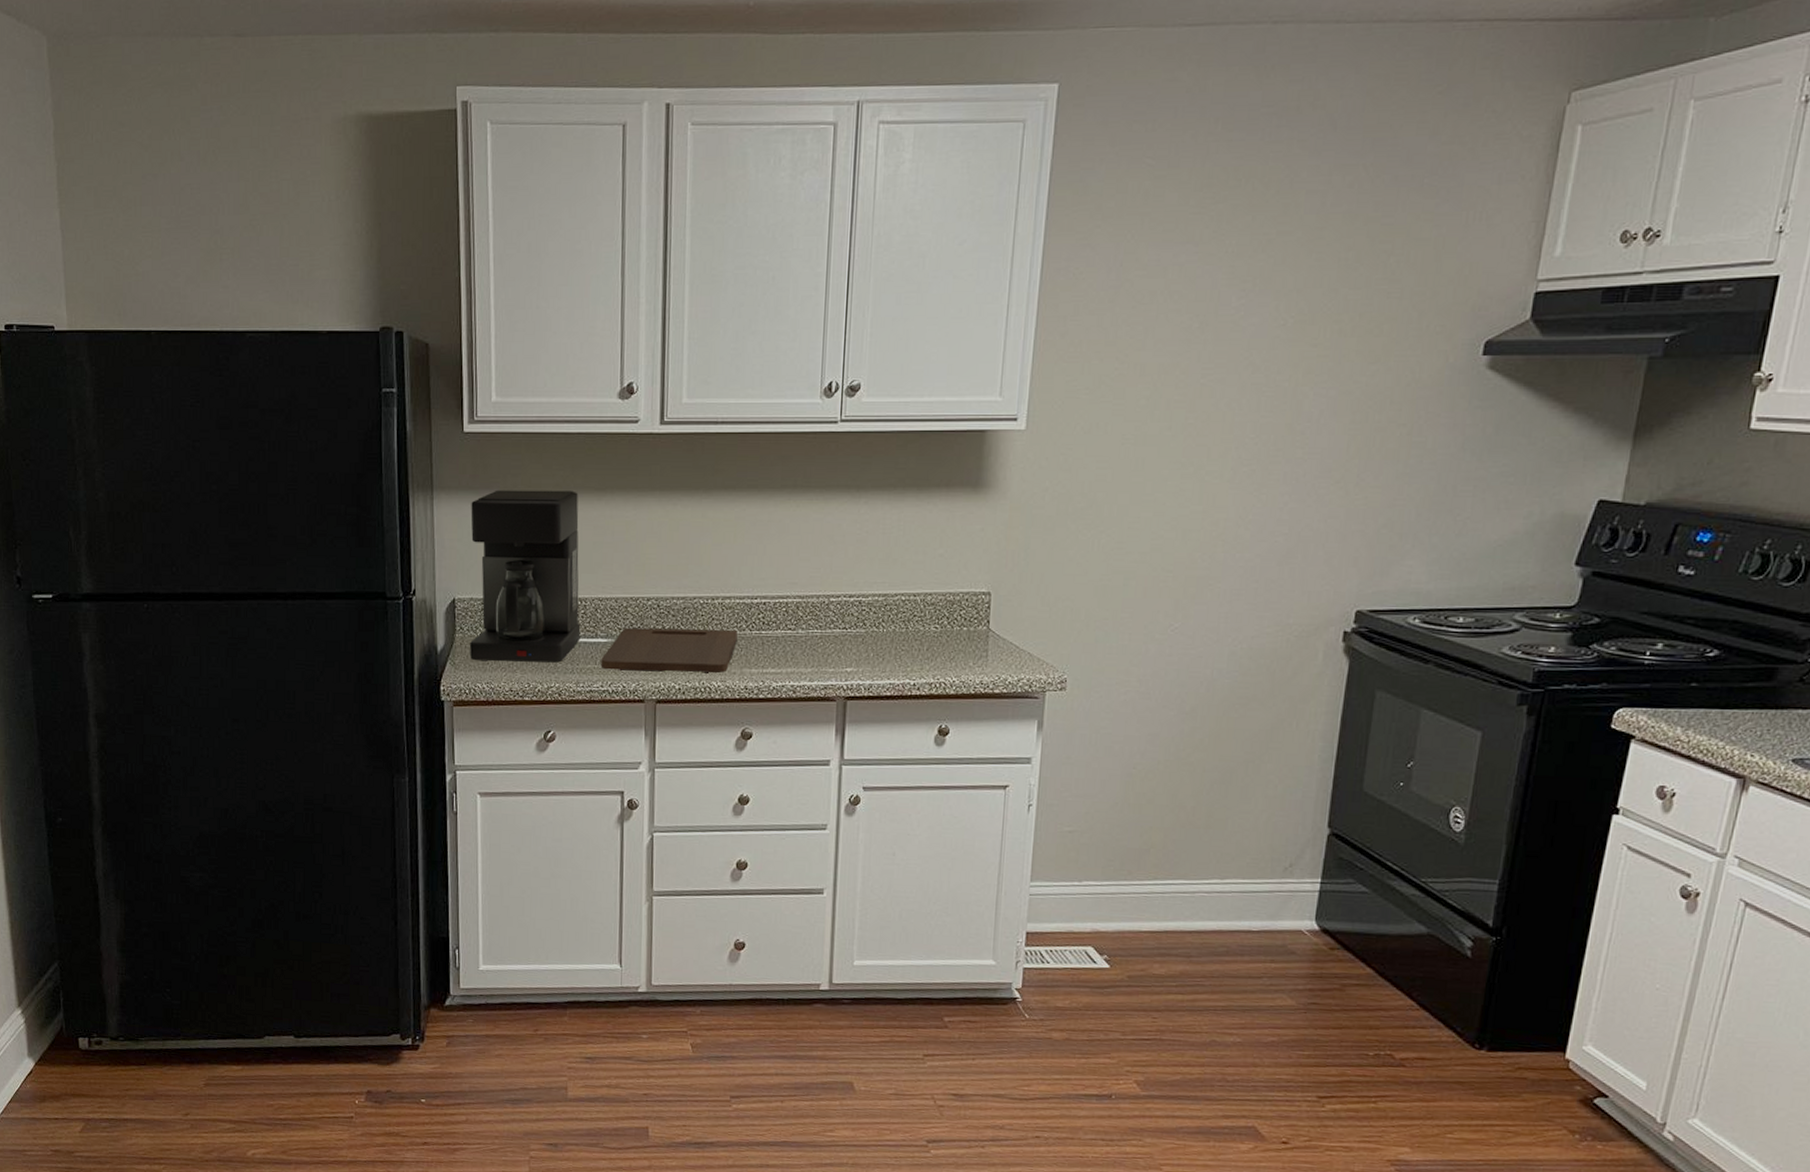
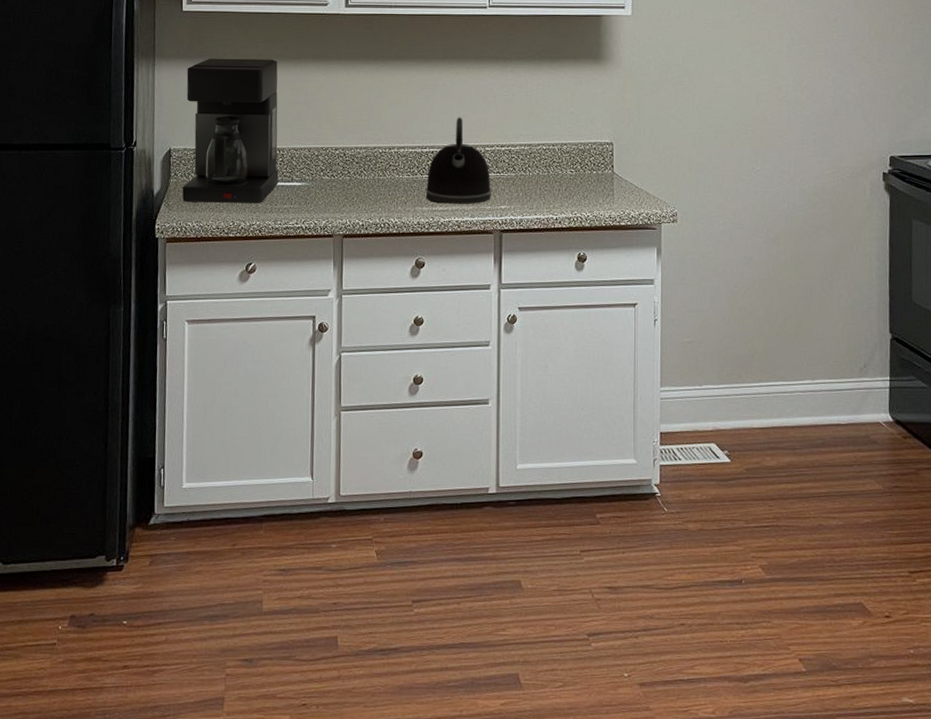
cutting board: present [600,627,738,674] -> none [295,173,411,212]
kettle: none [754,561,836,667] -> present [425,117,492,205]

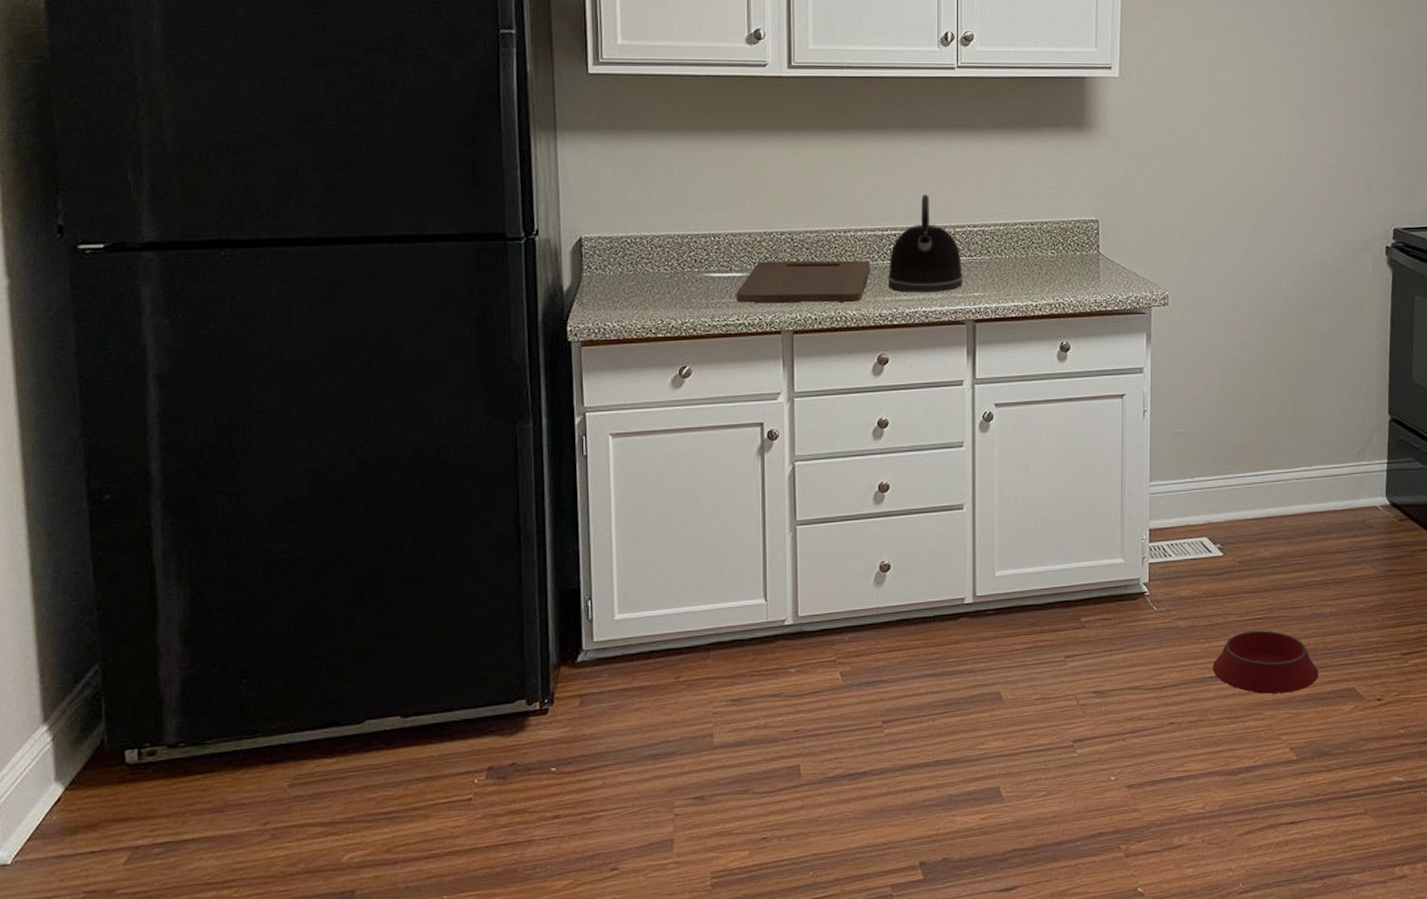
coffee maker: present [182,58,279,204] -> none [597,129,715,300]
cutting board: none [295,173,411,212] -> present [736,260,870,303]
pet bowl: none [721,538,826,603] -> present [1212,630,1319,694]

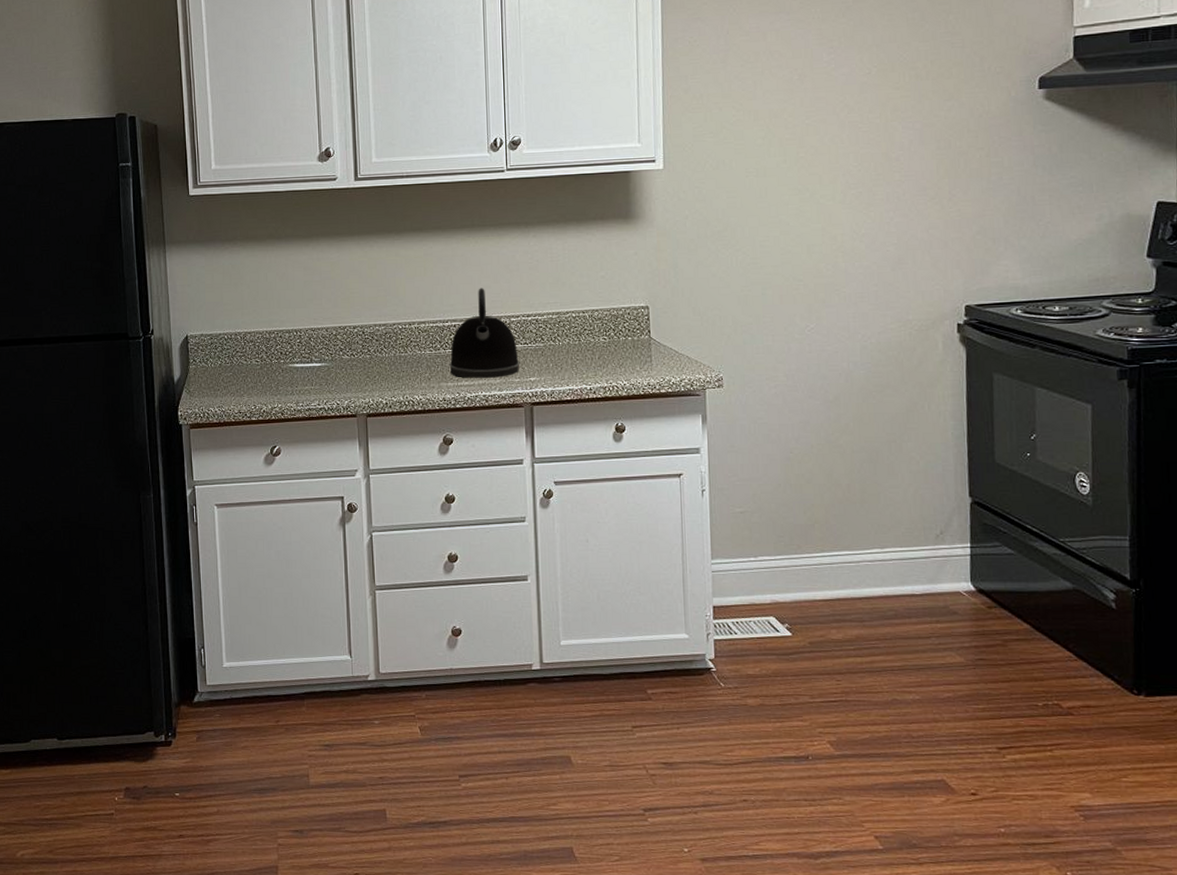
cutting board: present [736,260,870,303] -> none [316,349,434,390]
pet bowl: present [1212,630,1319,694] -> none [785,713,903,779]

